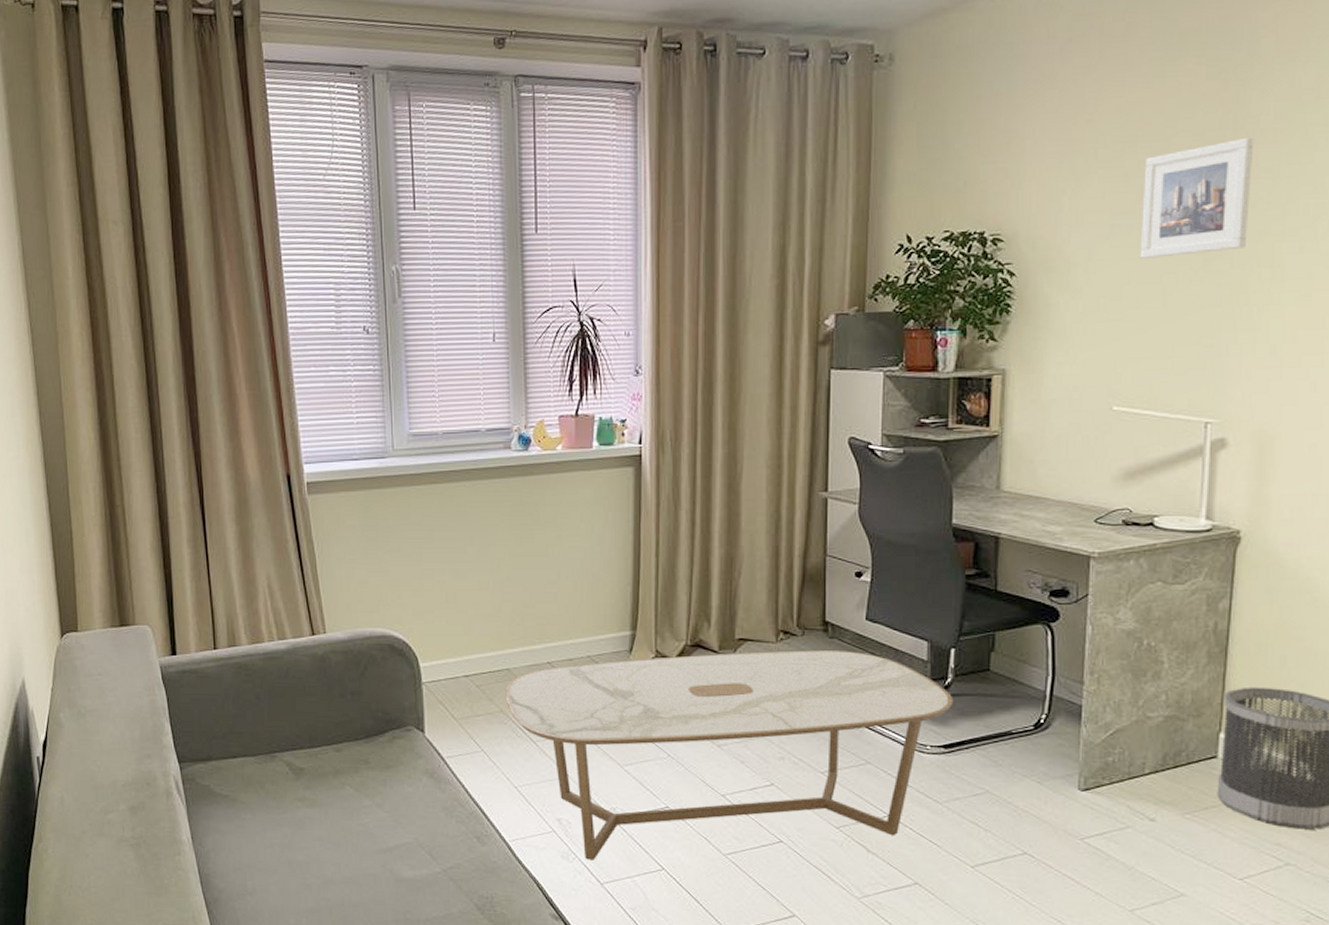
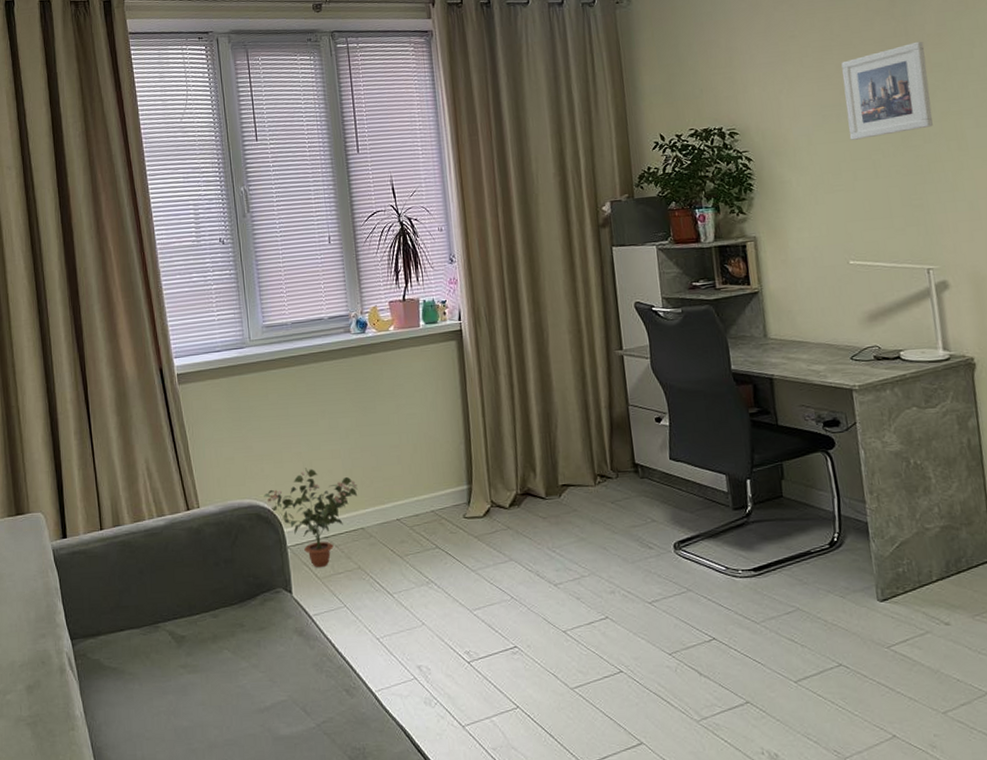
potted plant: none [399,598,506,707] -> present [264,468,358,567]
coffee table: present [505,650,954,861] -> none [361,488,756,704]

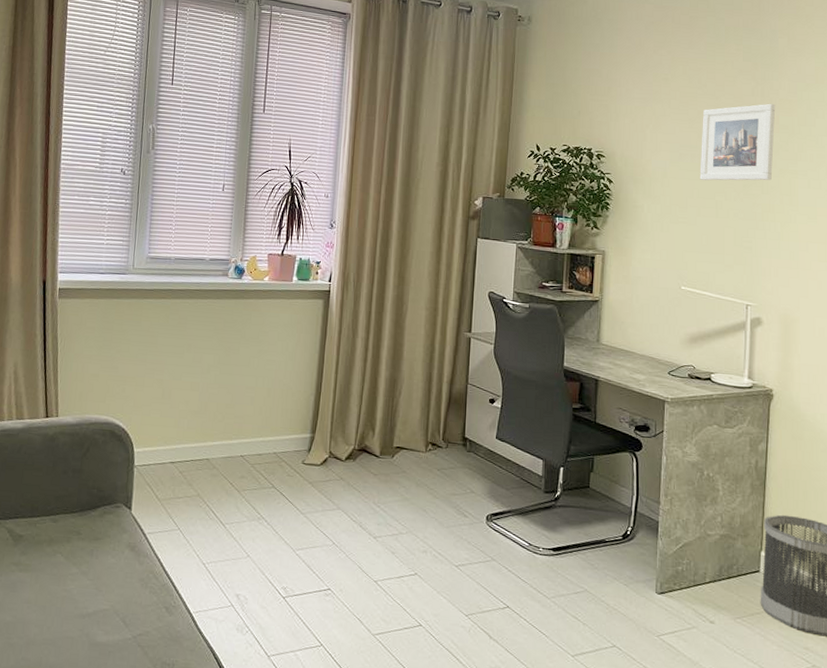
potted plant: present [264,468,358,567] -> none [120,395,210,490]

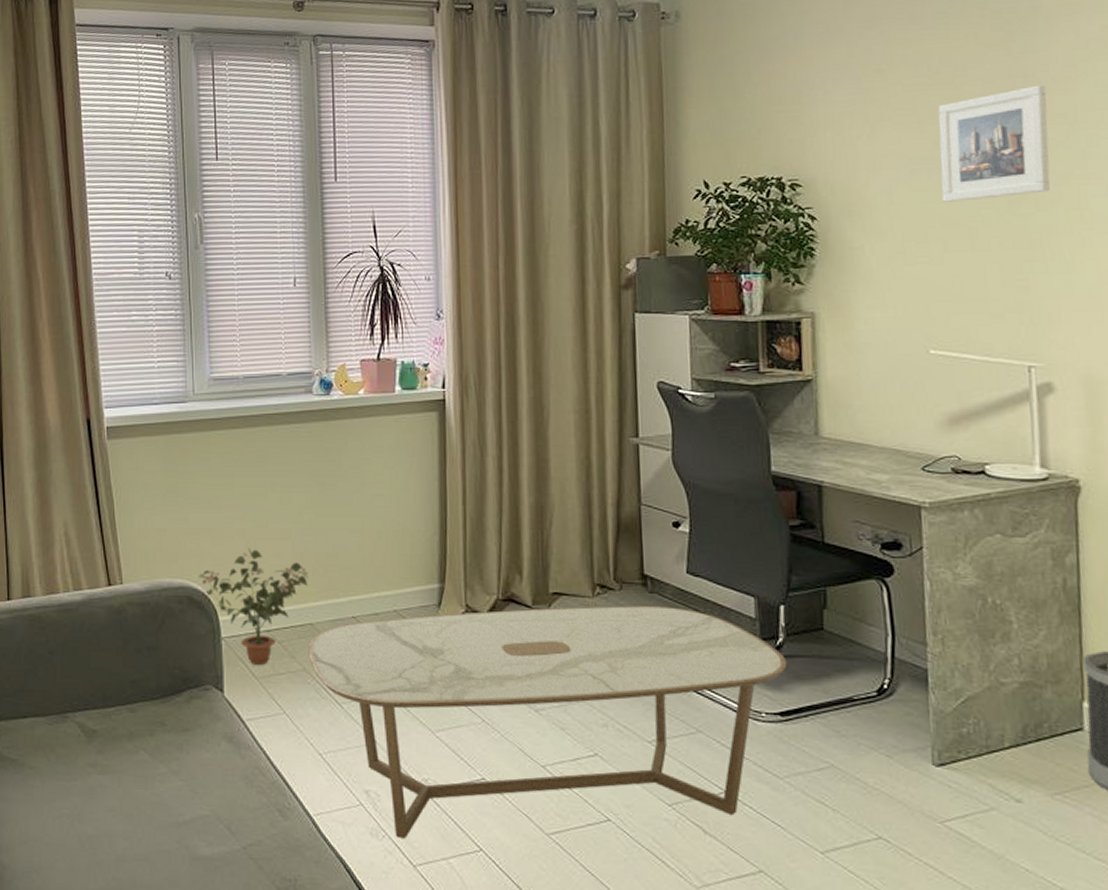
potted plant: none [120,395,210,490] -> present [198,548,308,665]
coffee table: none [202,458,561,634] -> present [308,606,787,839]

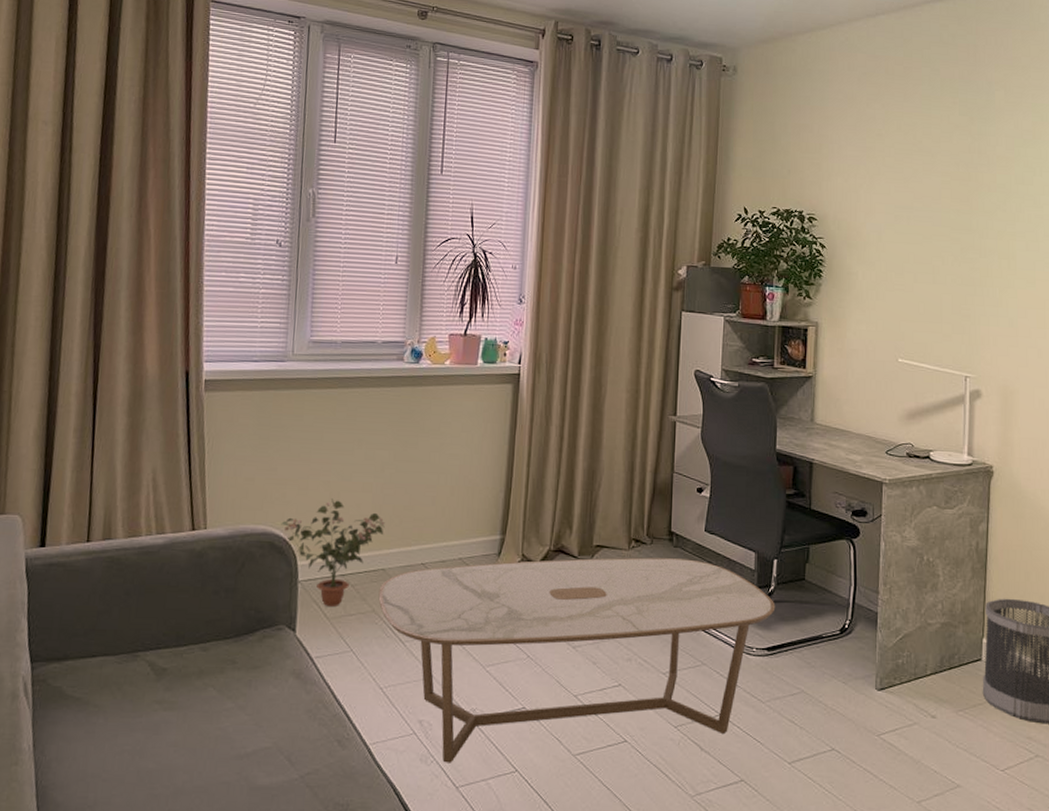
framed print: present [938,85,1050,202] -> none [916,160,993,244]

